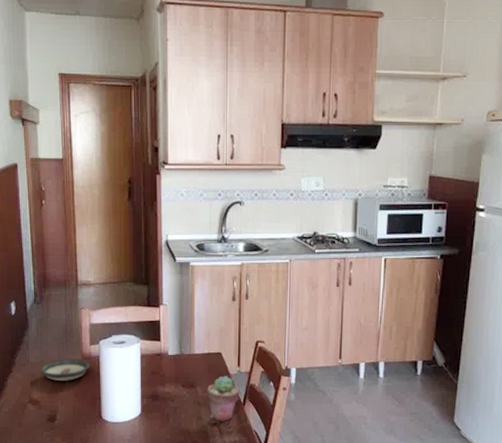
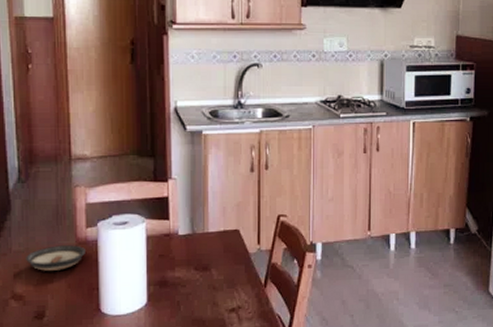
potted succulent: present [207,376,240,421] -> none [224,255,261,306]

